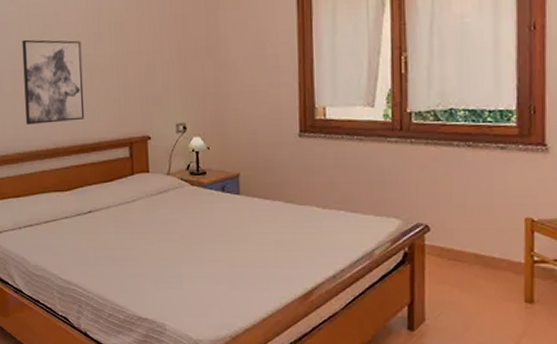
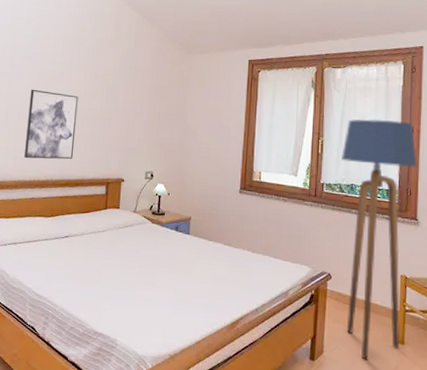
floor lamp: none [434,15,544,326] -> present [341,119,418,361]

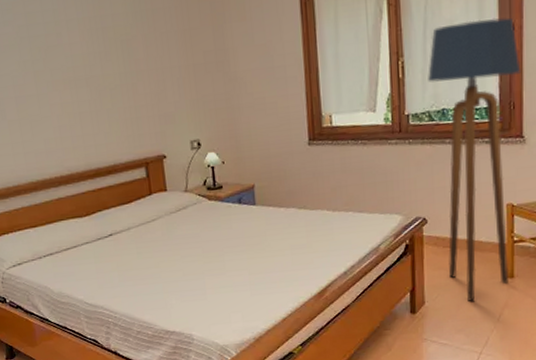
wall art: present [24,89,78,160] -> none [23,61,98,153]

